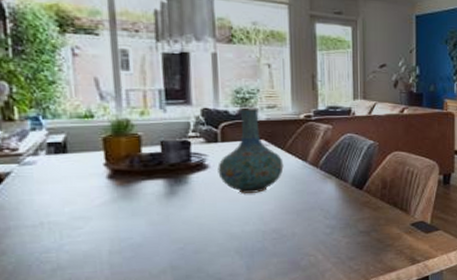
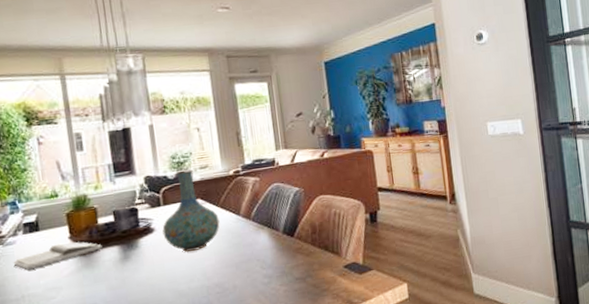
book: none [31,169,145,195] -> present [13,241,103,271]

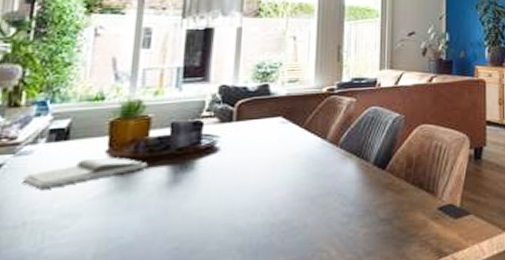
vase: present [162,169,220,253] -> none [228,82,301,180]

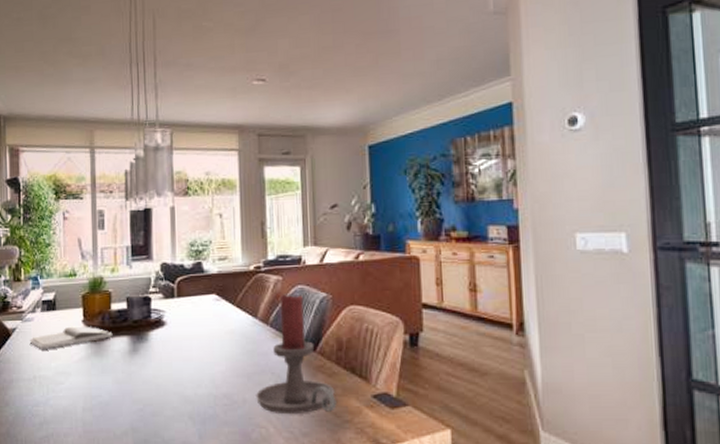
candle holder: none [319,115,403,236] -> present [256,293,337,415]

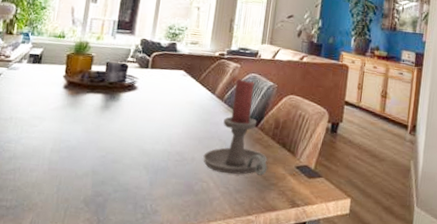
book: present [29,326,113,350] -> none [11,79,89,96]

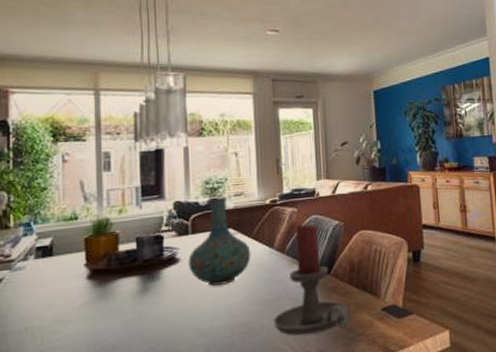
vase: none [143,41,196,117] -> present [188,196,251,287]

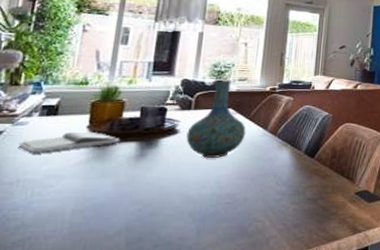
book: none [19,269,120,300] -> present [18,131,120,154]
candle holder: present [273,223,350,336] -> none [257,111,326,210]

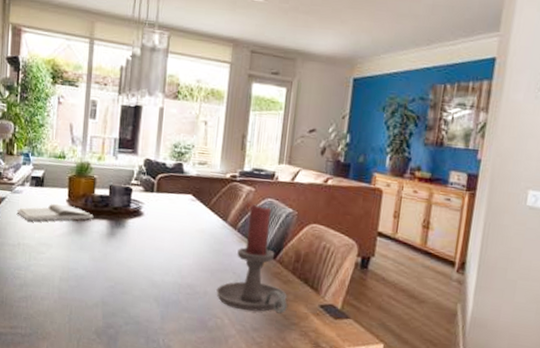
vase: present [186,79,246,159] -> none [150,161,206,246]
candle holder: none [257,111,326,210] -> present [216,204,287,314]

